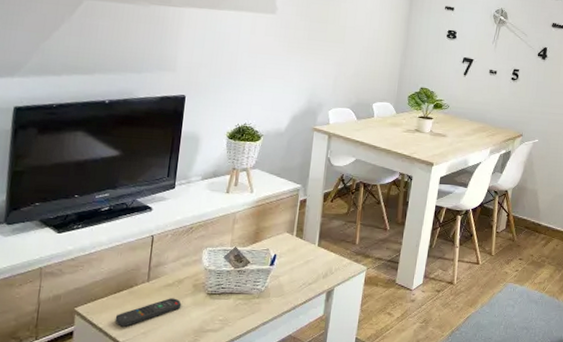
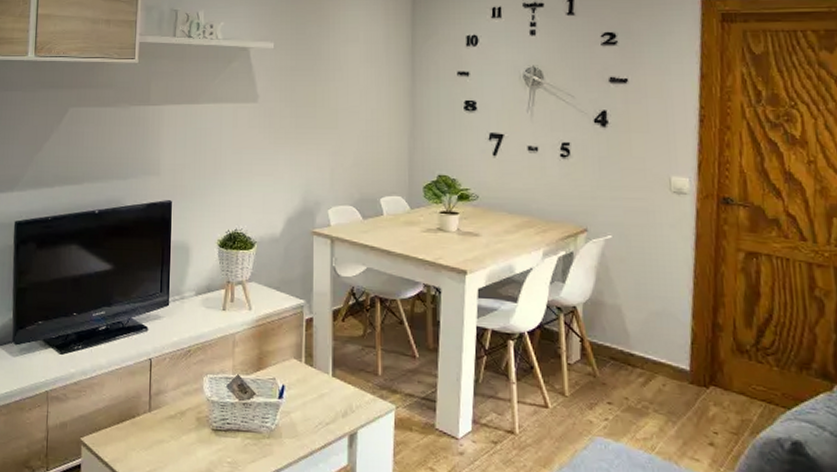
remote control: present [115,298,182,327] -> none [120,432,186,463]

